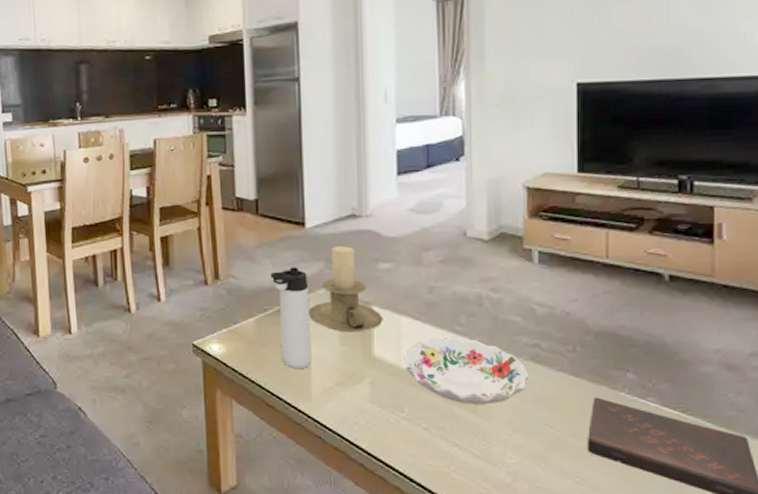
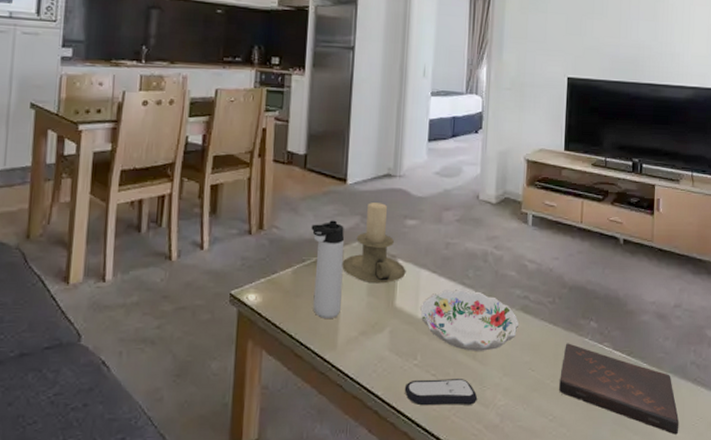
remote control: none [392,432,482,462] -> present [404,378,478,406]

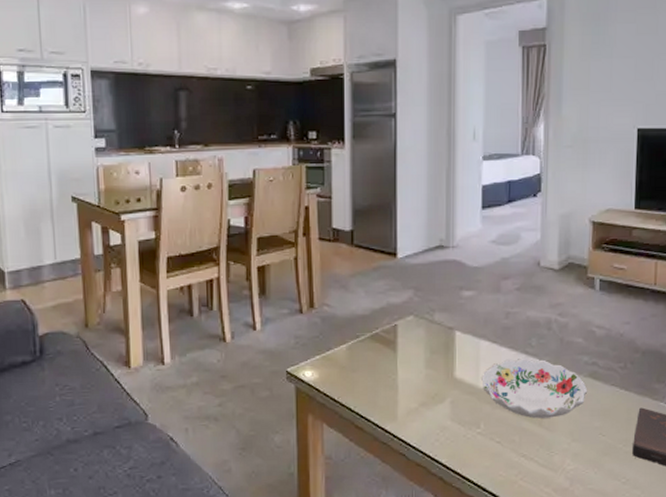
thermos bottle: present [311,220,345,318] -> none [363,295,399,391]
candle holder: present [342,202,406,284] -> none [397,275,465,356]
remote control: present [404,378,478,406] -> none [469,444,546,472]

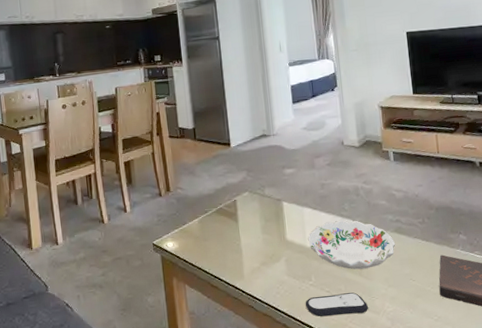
remote control: none [469,444,546,472] -> present [305,292,369,317]

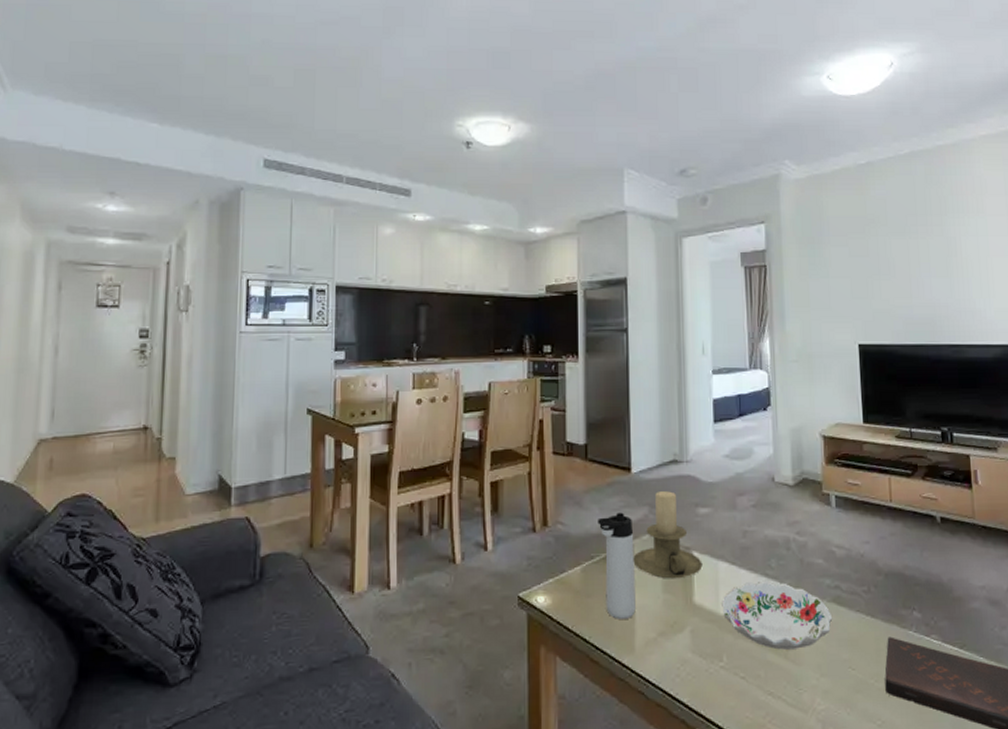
thermos bottle: none [208,177,242,255] -> present [598,512,636,619]
candle holder: none [237,158,291,224] -> present [633,491,703,579]
remote control: present [305,292,369,317] -> none [712,680,794,713]

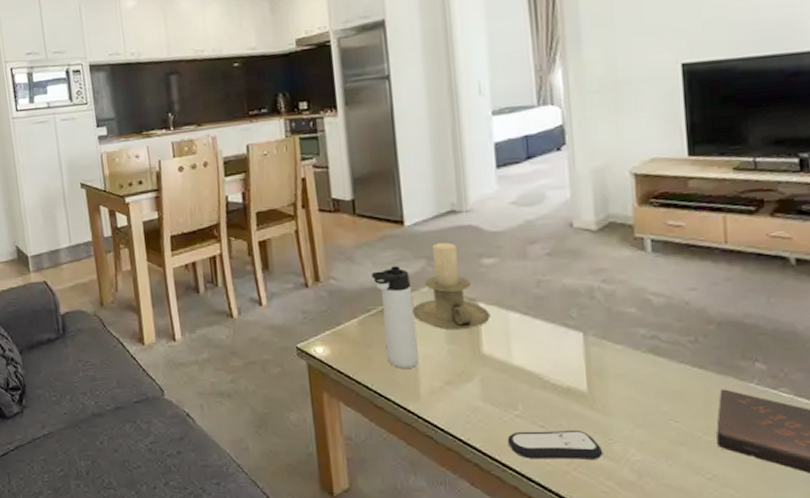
remote control: none [712,680,794,713] -> present [507,429,604,459]
decorative bowl: present [722,580,833,650] -> none [514,330,650,400]

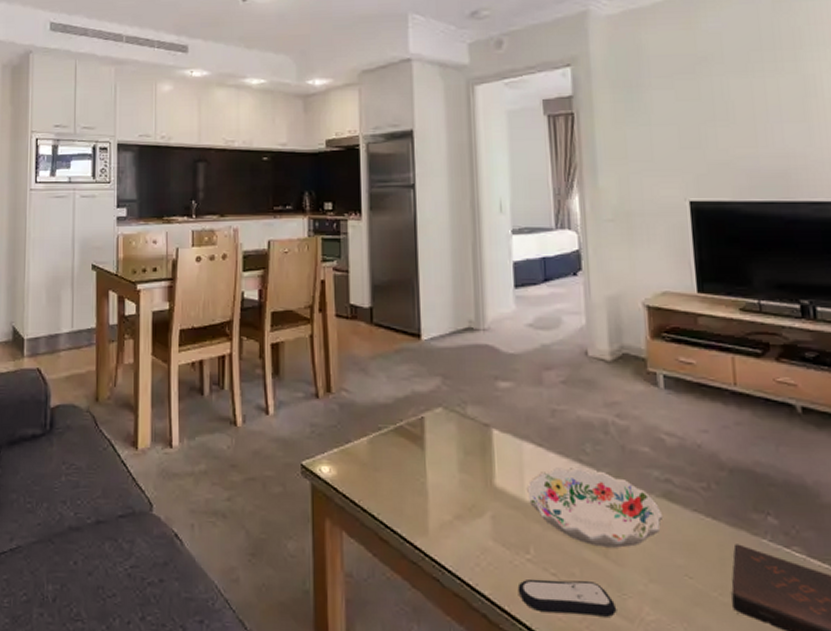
thermos bottle: present [371,266,419,369] -> none [385,382,428,498]
candle holder: present [412,243,491,330] -> none [425,361,504,458]
decorative bowl: none [514,330,650,400] -> present [527,467,664,548]

